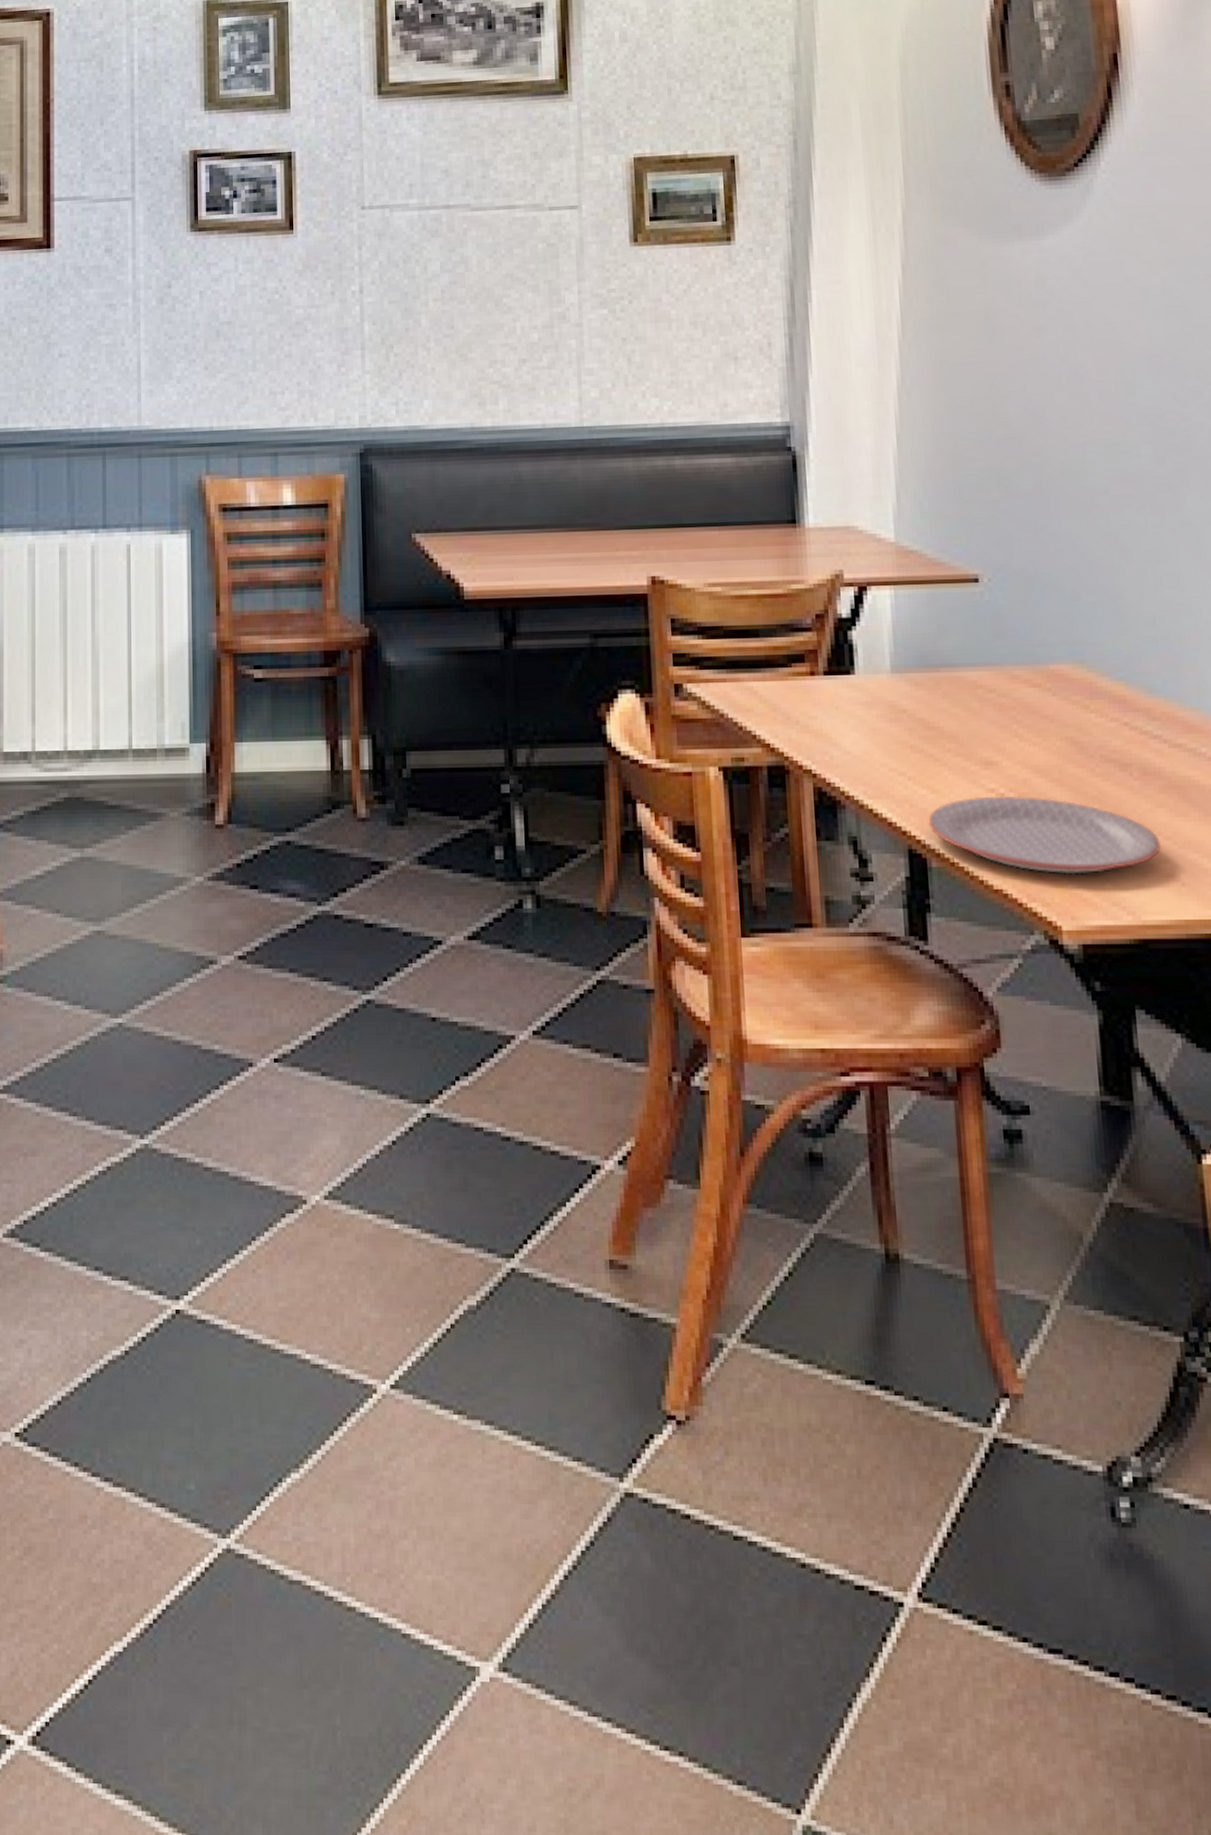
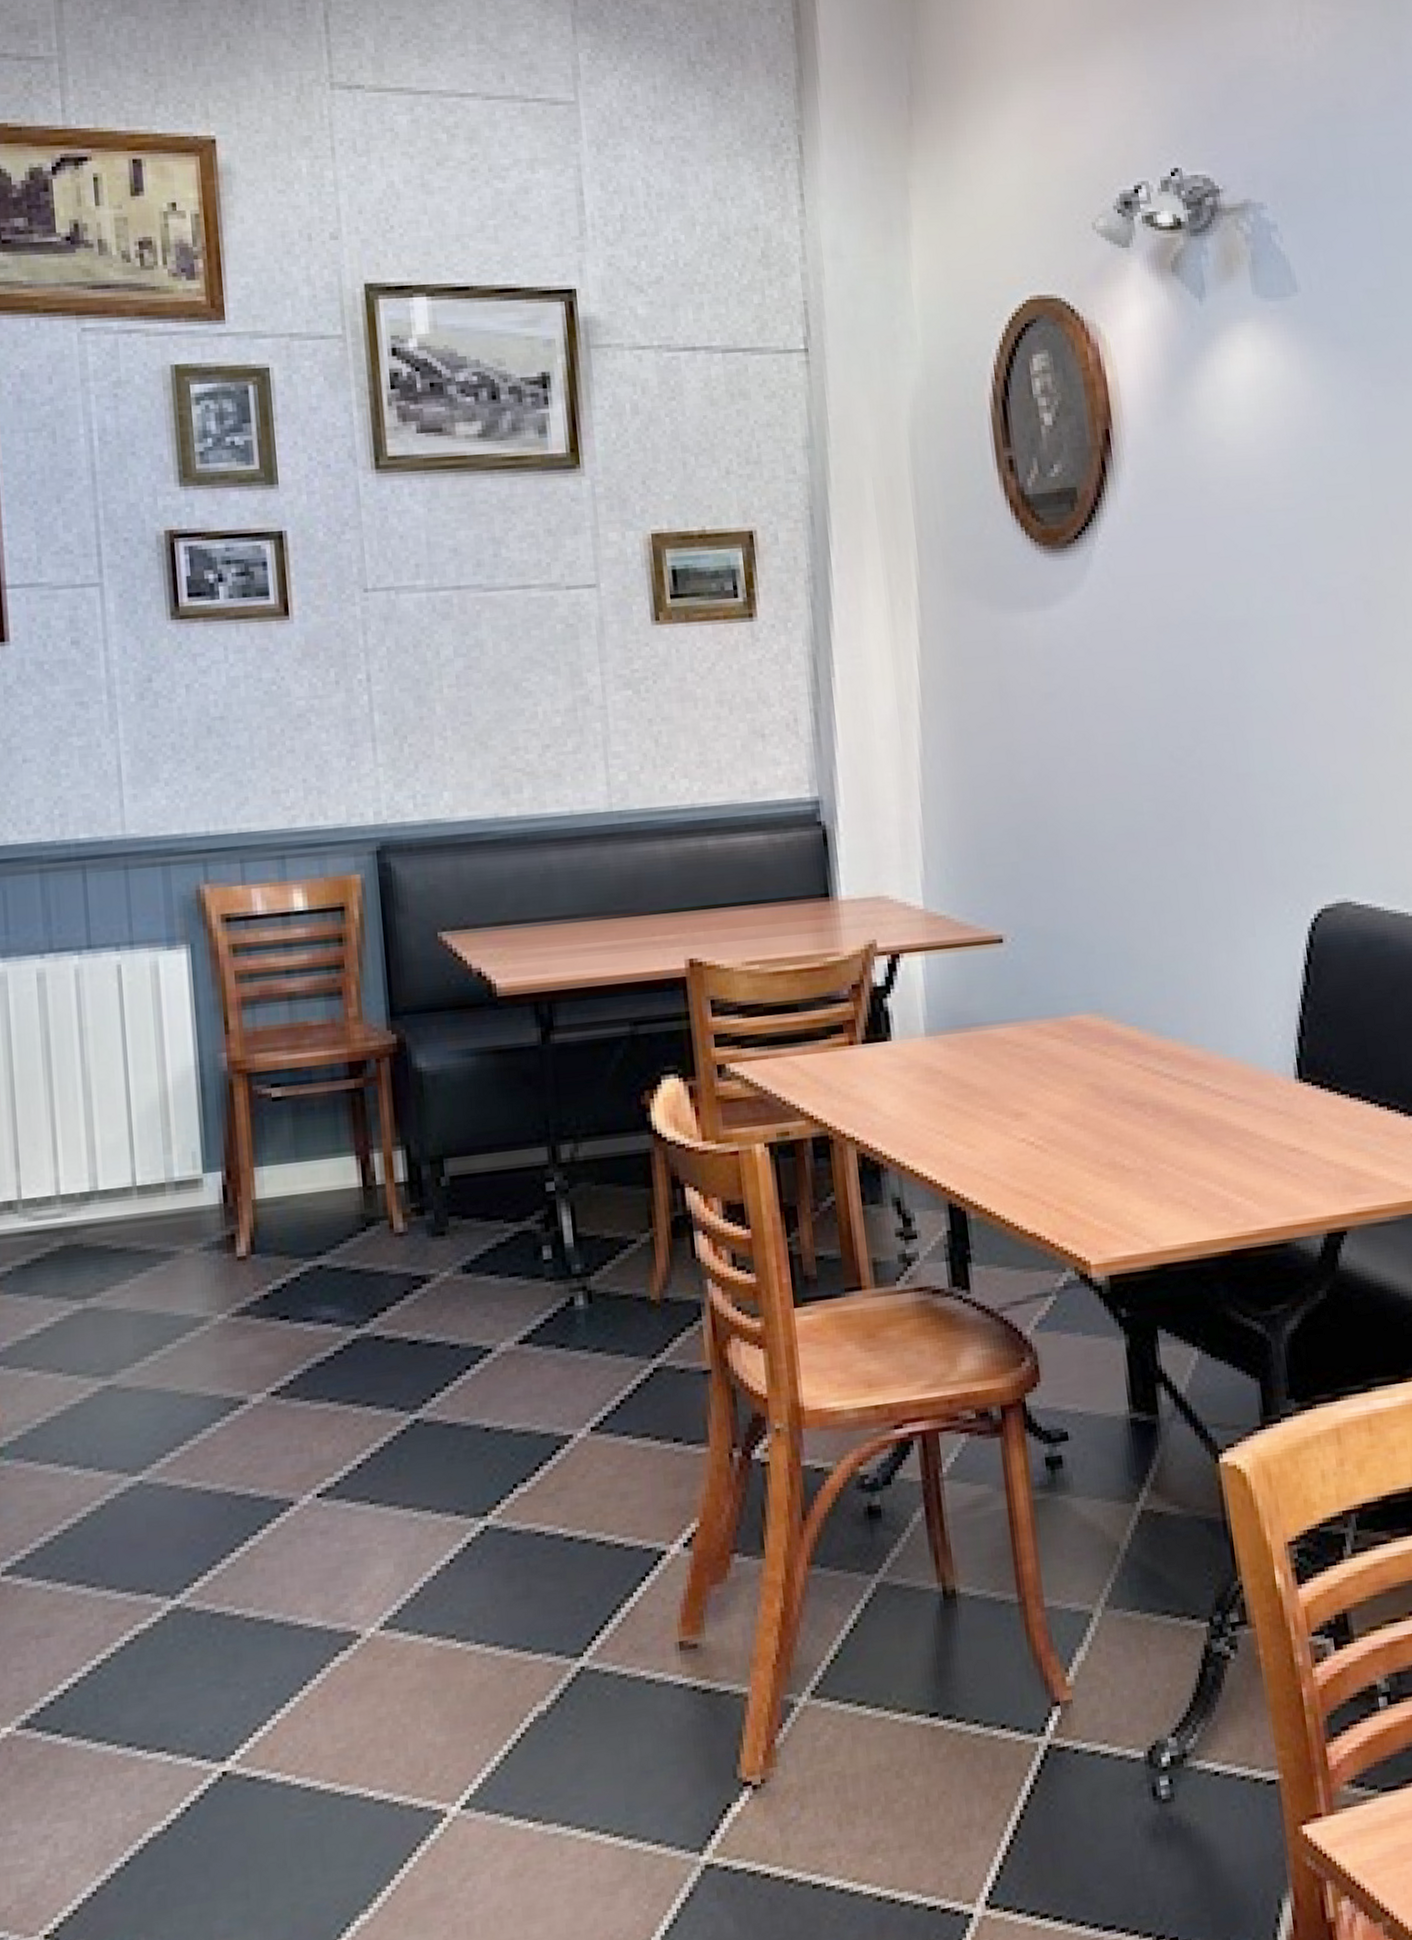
plate: present [928,797,1161,875] -> none [966,1142,1174,1212]

